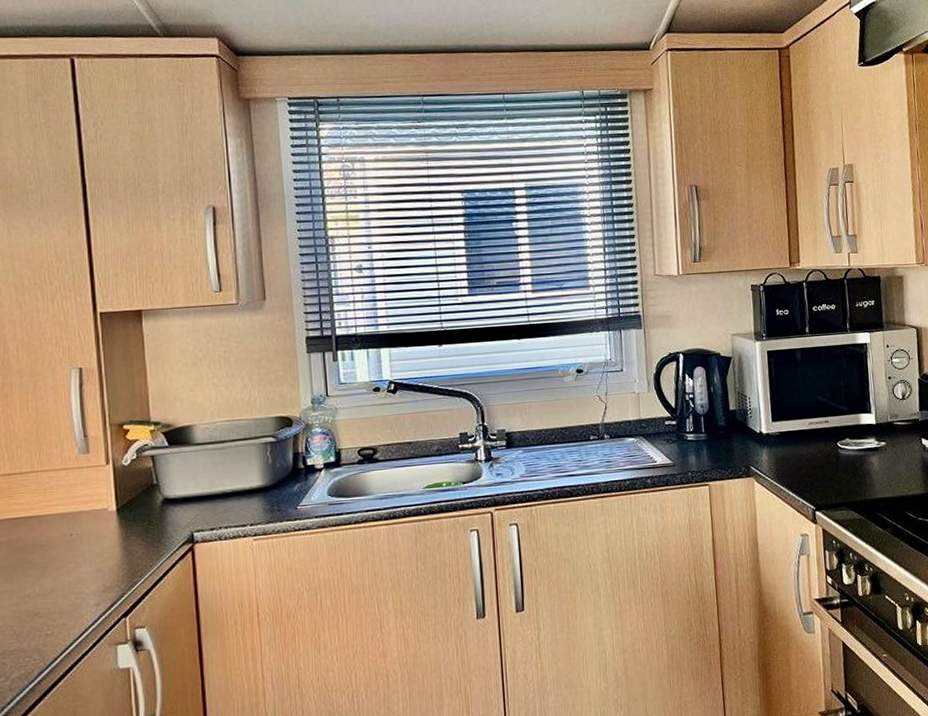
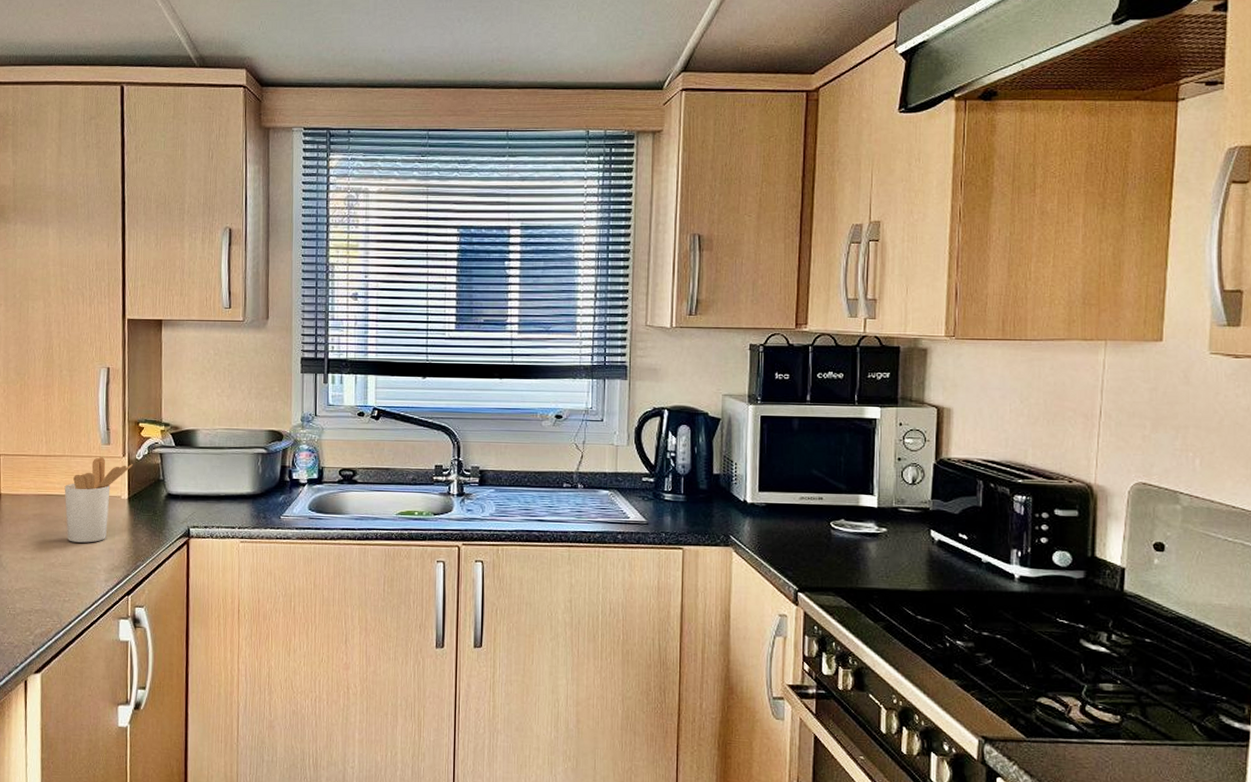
utensil holder: none [36,468,120,568] -> present [64,457,134,543]

